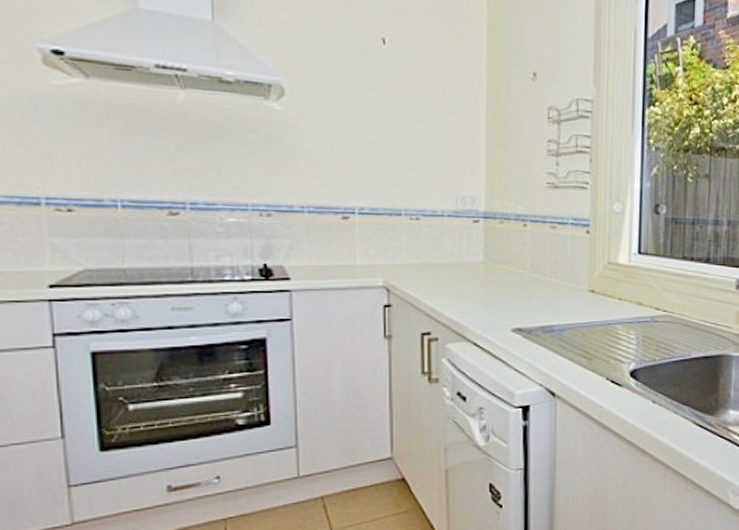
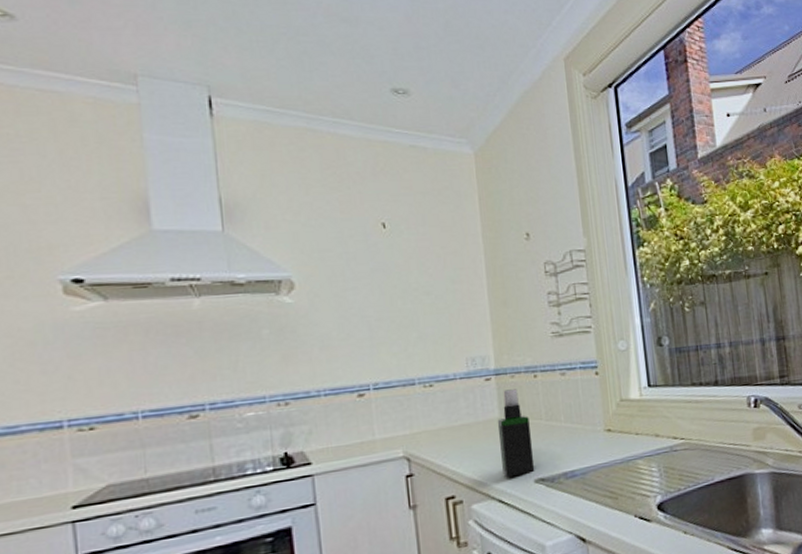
spray bottle: none [480,235,514,323] -> present [497,389,535,478]

